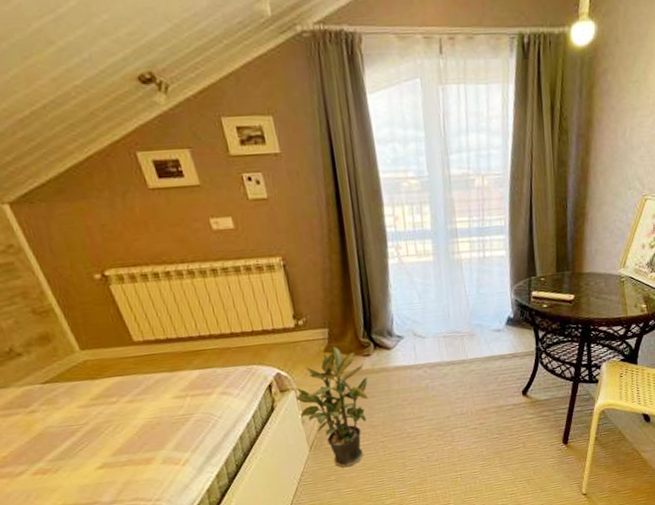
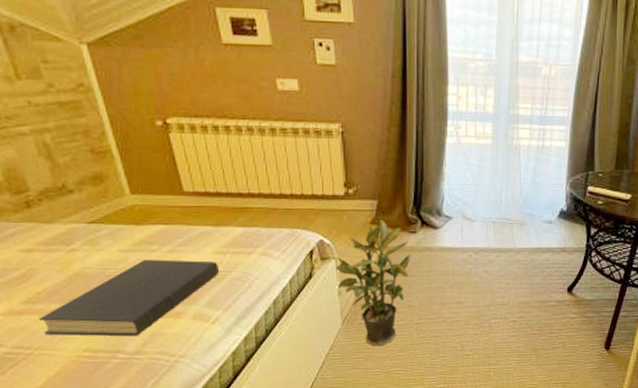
book: none [10,406,182,496] -> present [39,259,219,337]

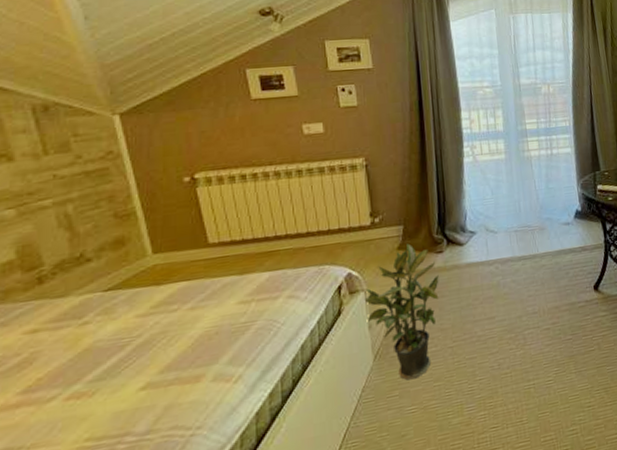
book: present [39,259,219,337] -> none [37,312,243,428]

